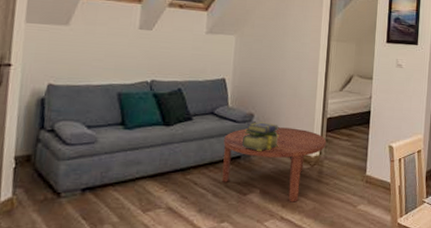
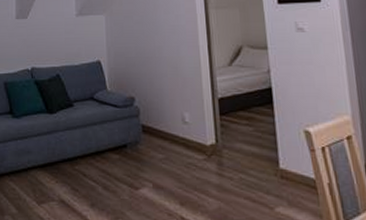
coffee table: present [221,127,327,202] -> none [107,111,222,200]
stack of books: present [242,122,279,151] -> none [127,106,166,139]

